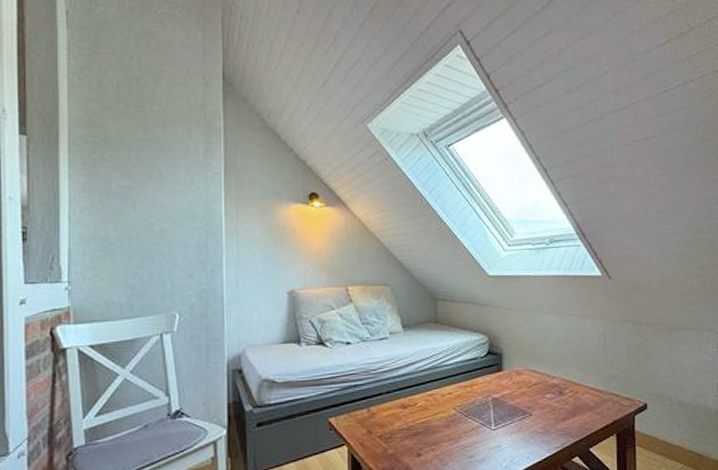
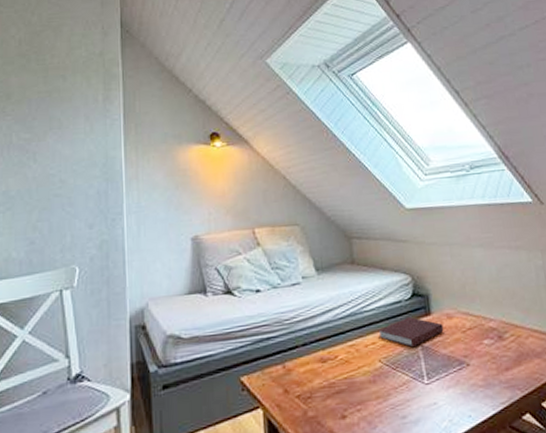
notebook: none [454,372,513,399] -> present [378,317,444,348]

